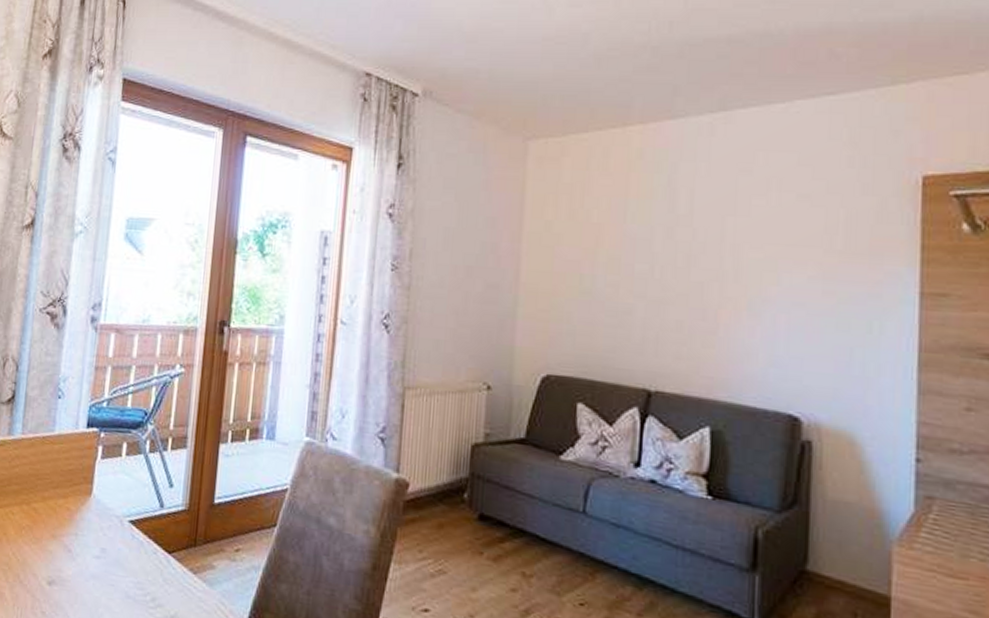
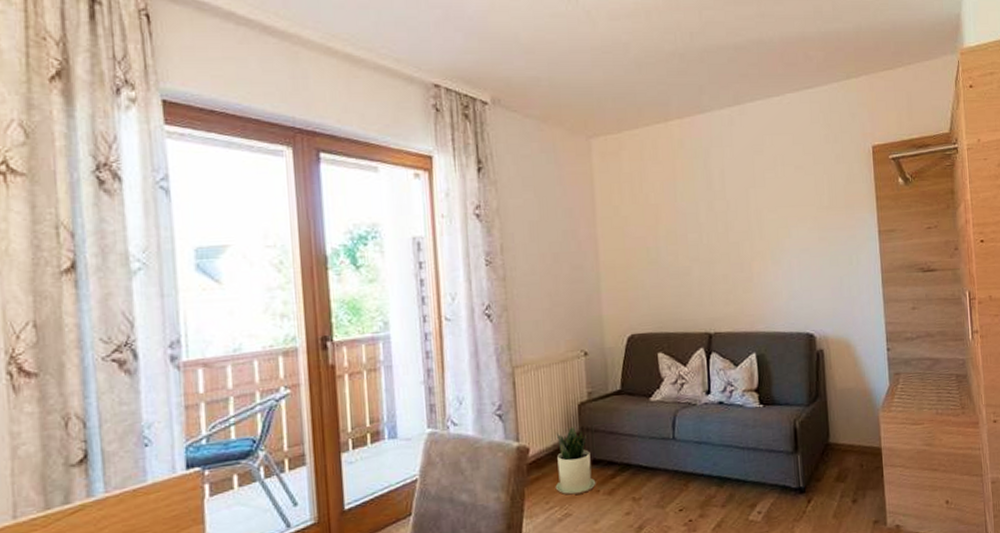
planter: none [432,470,481,552] -> present [555,427,596,495]

